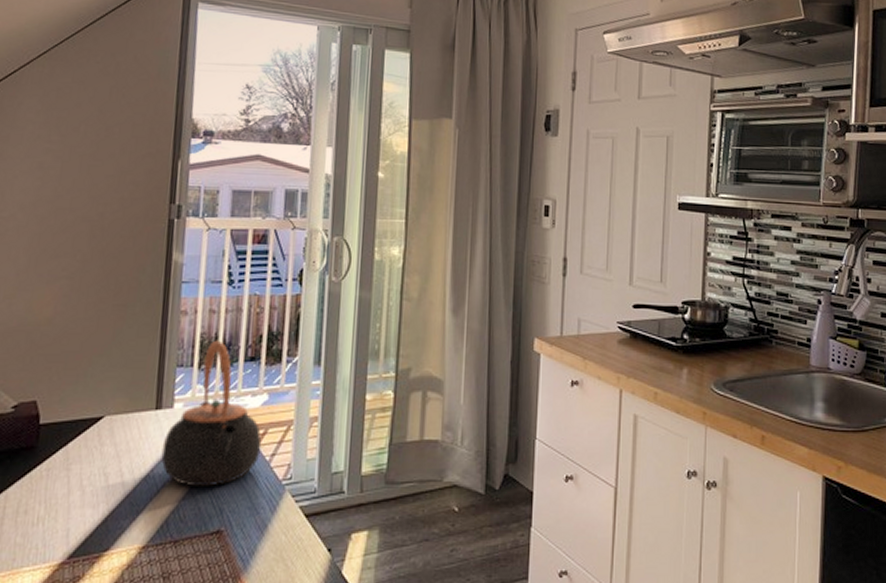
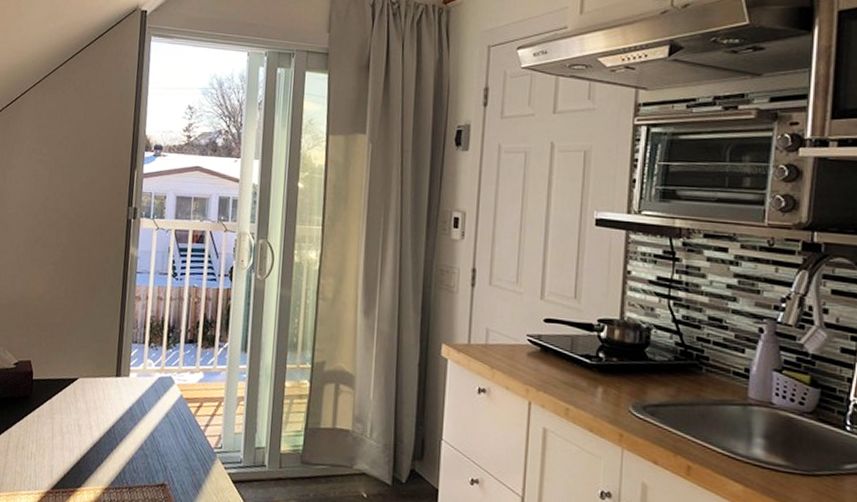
teapot: present [161,340,262,487] -> none [119,323,198,446]

